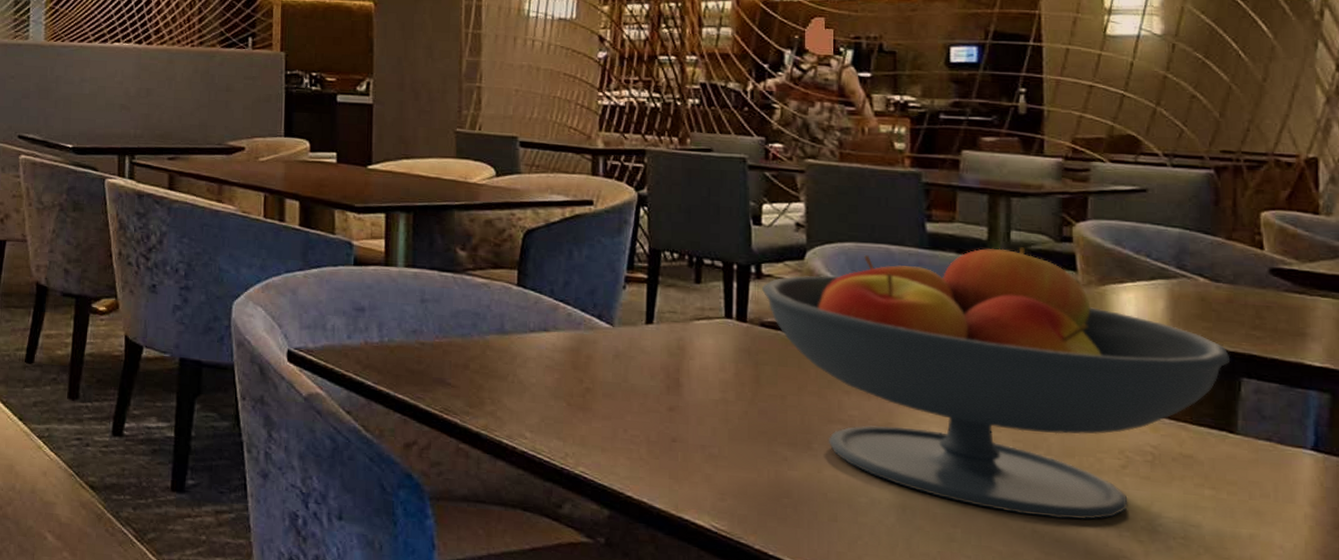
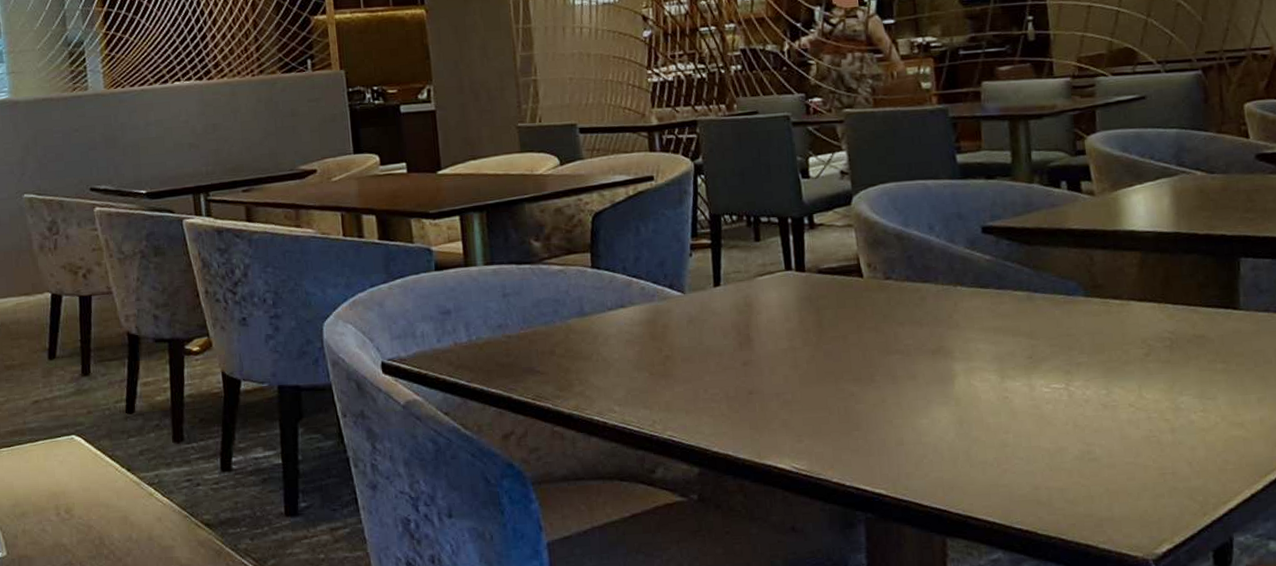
fruit bowl: present [762,247,1231,520] -> none [816,165,1229,412]

